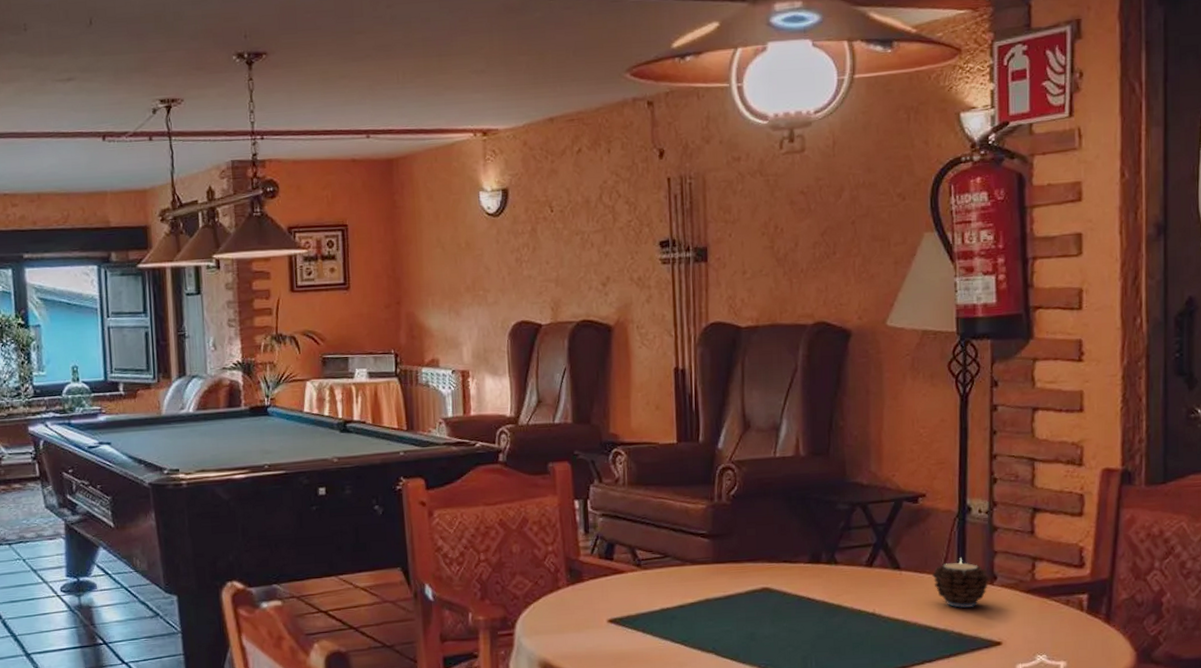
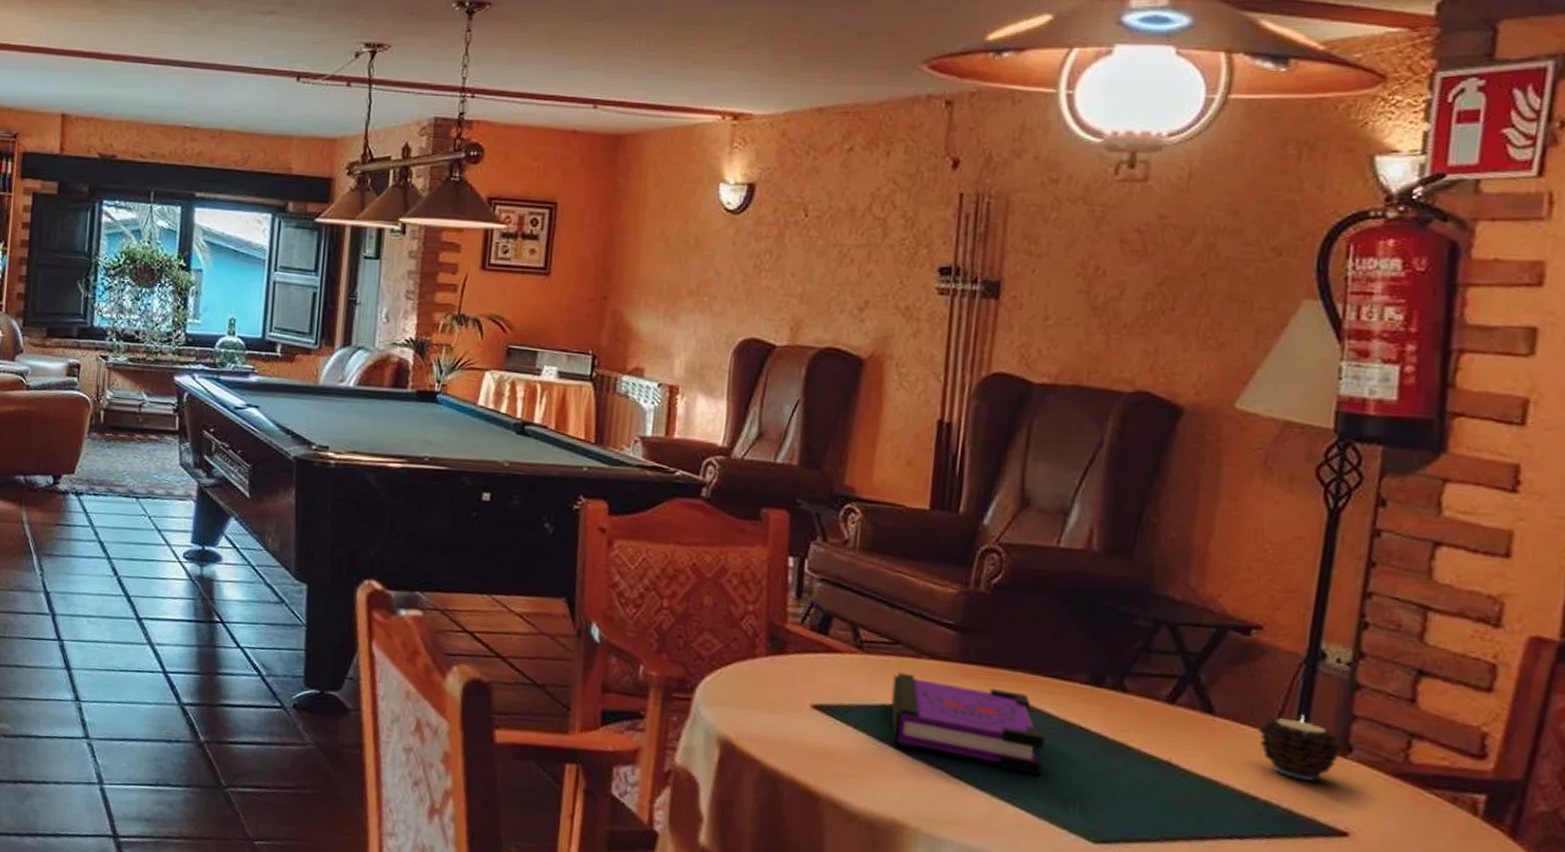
board game: none [667,579,784,643] -> present [891,672,1045,776]

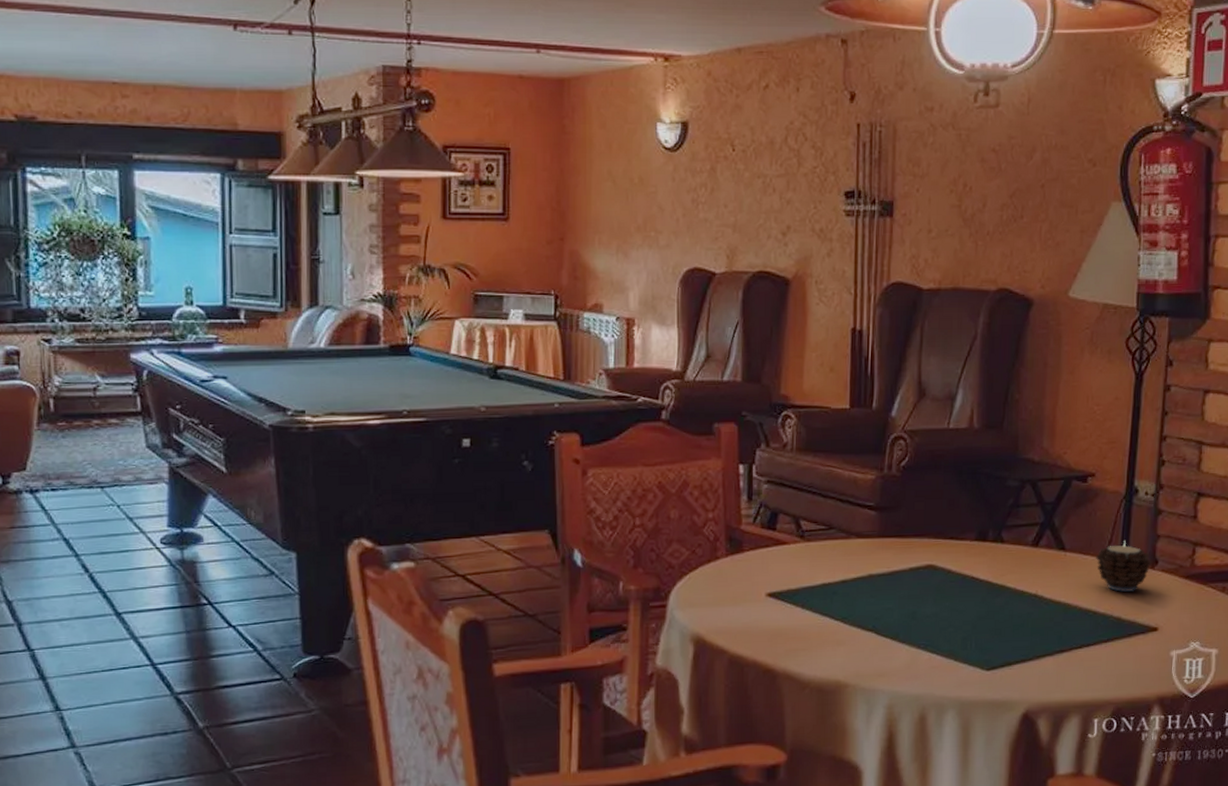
board game: present [891,672,1045,776] -> none [829,553,947,623]

